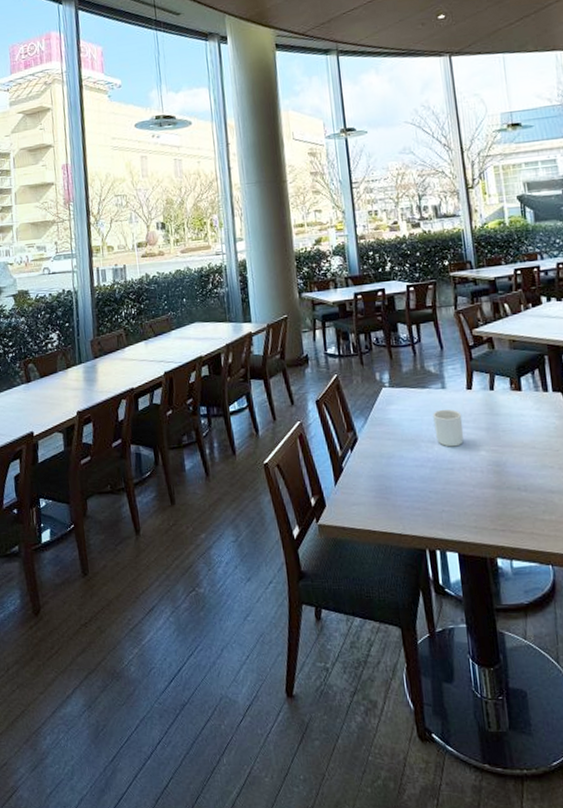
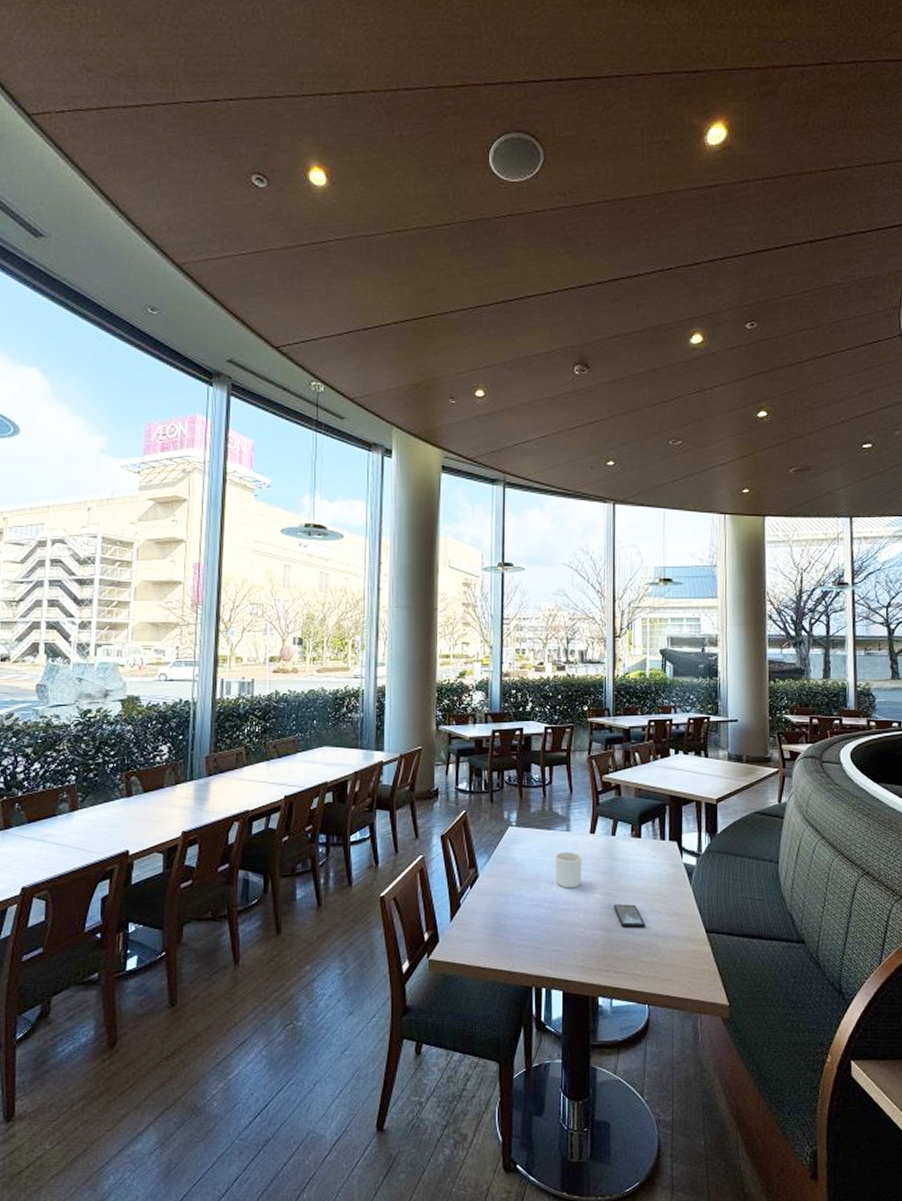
smartphone: none [500,460,538,485] -> present [613,904,645,927]

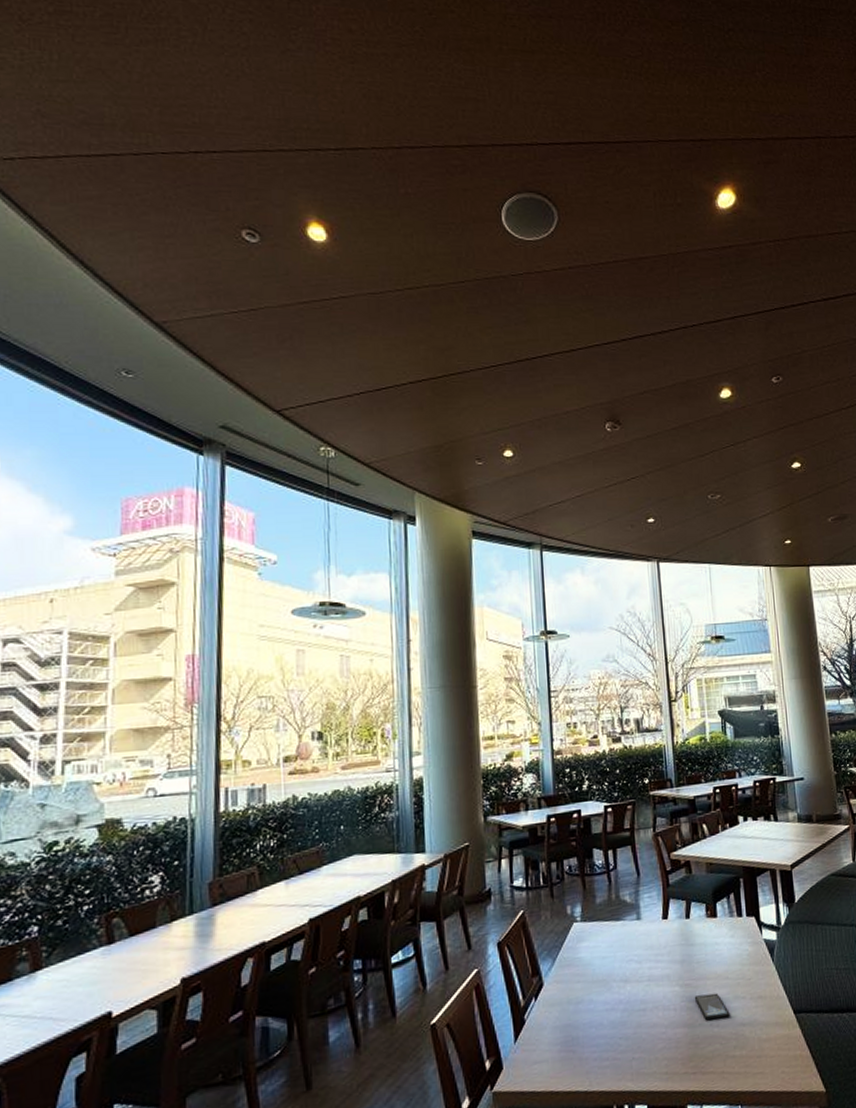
mug: present [555,851,582,889] -> none [626,942,658,985]

